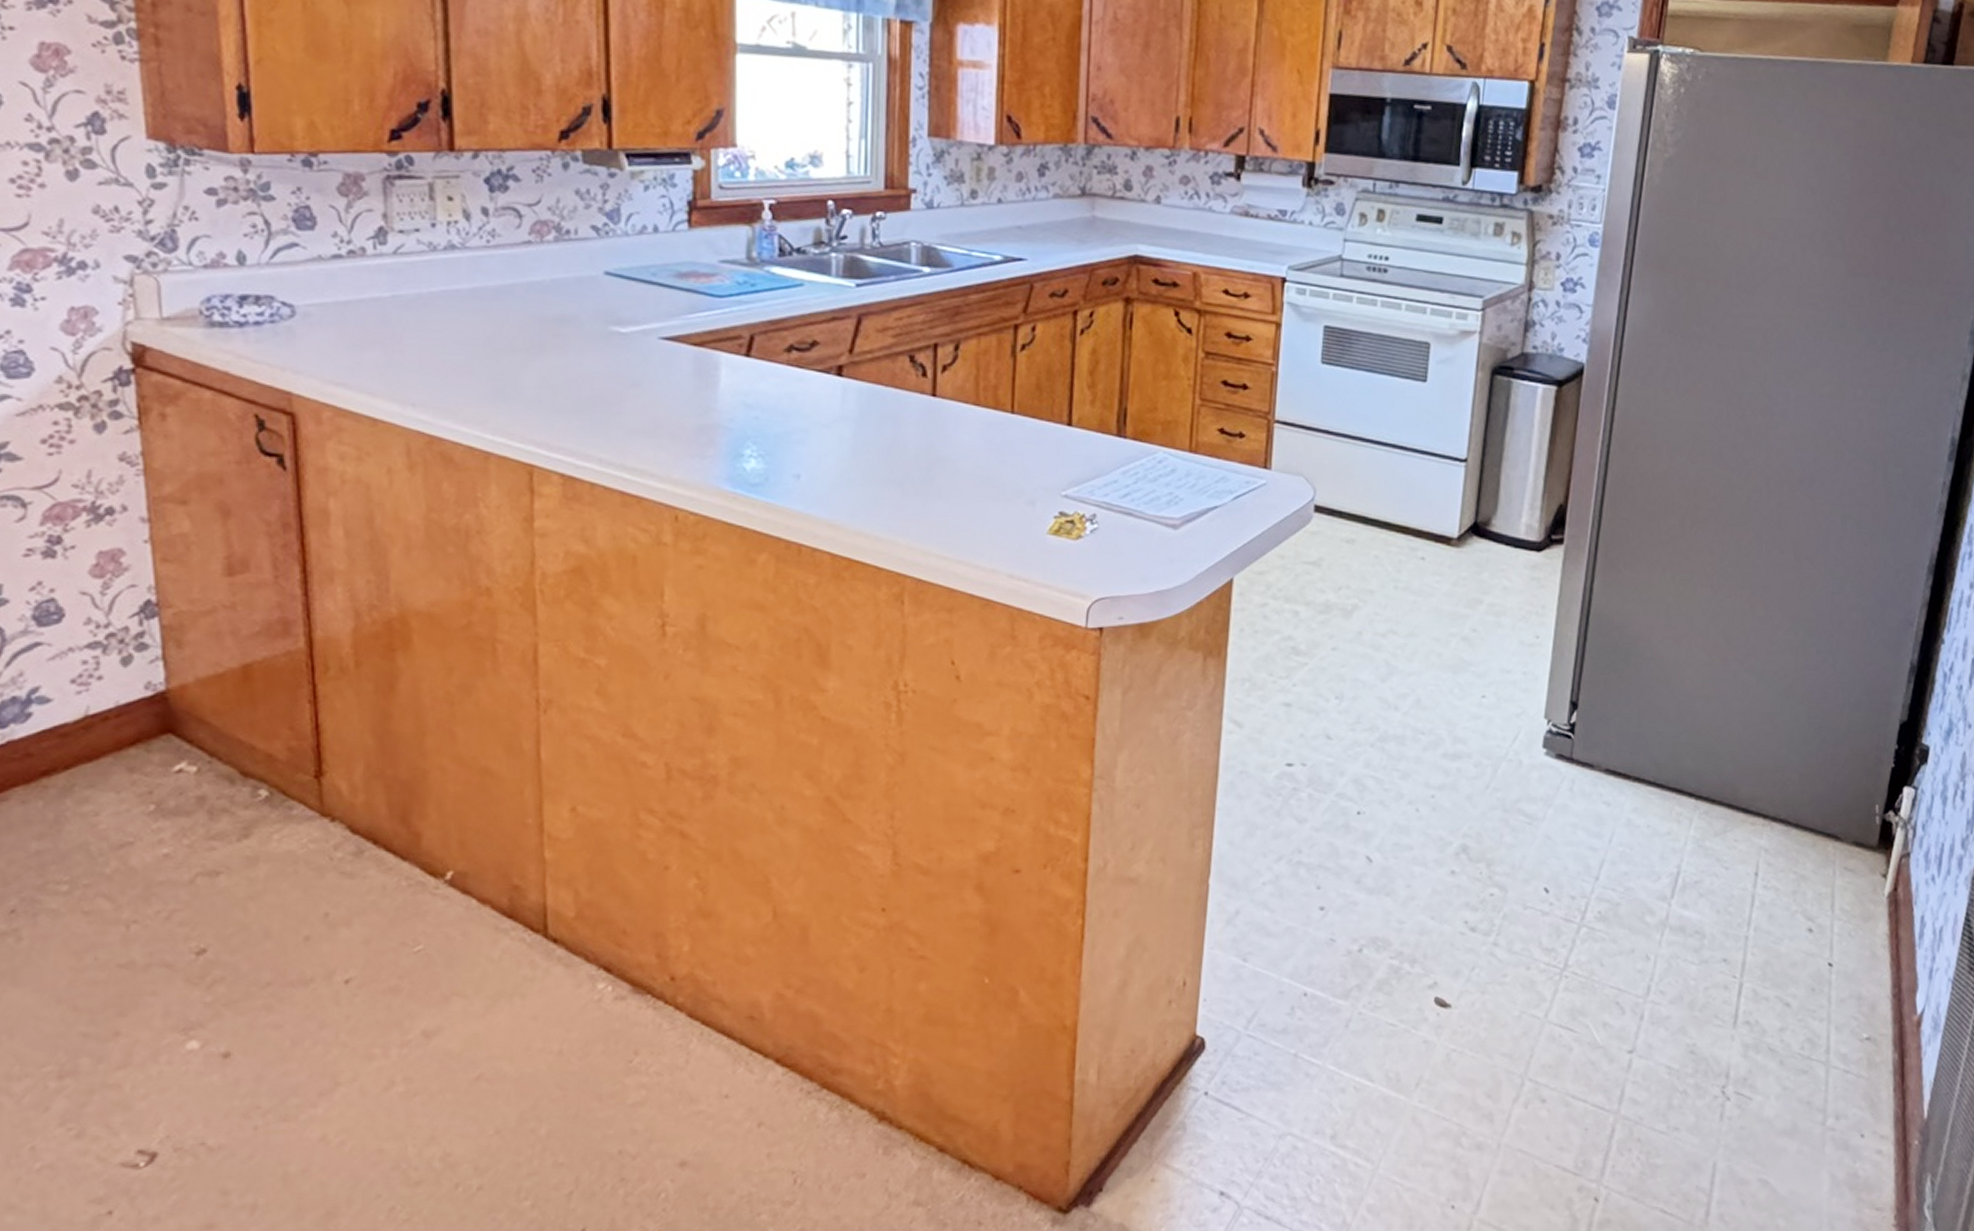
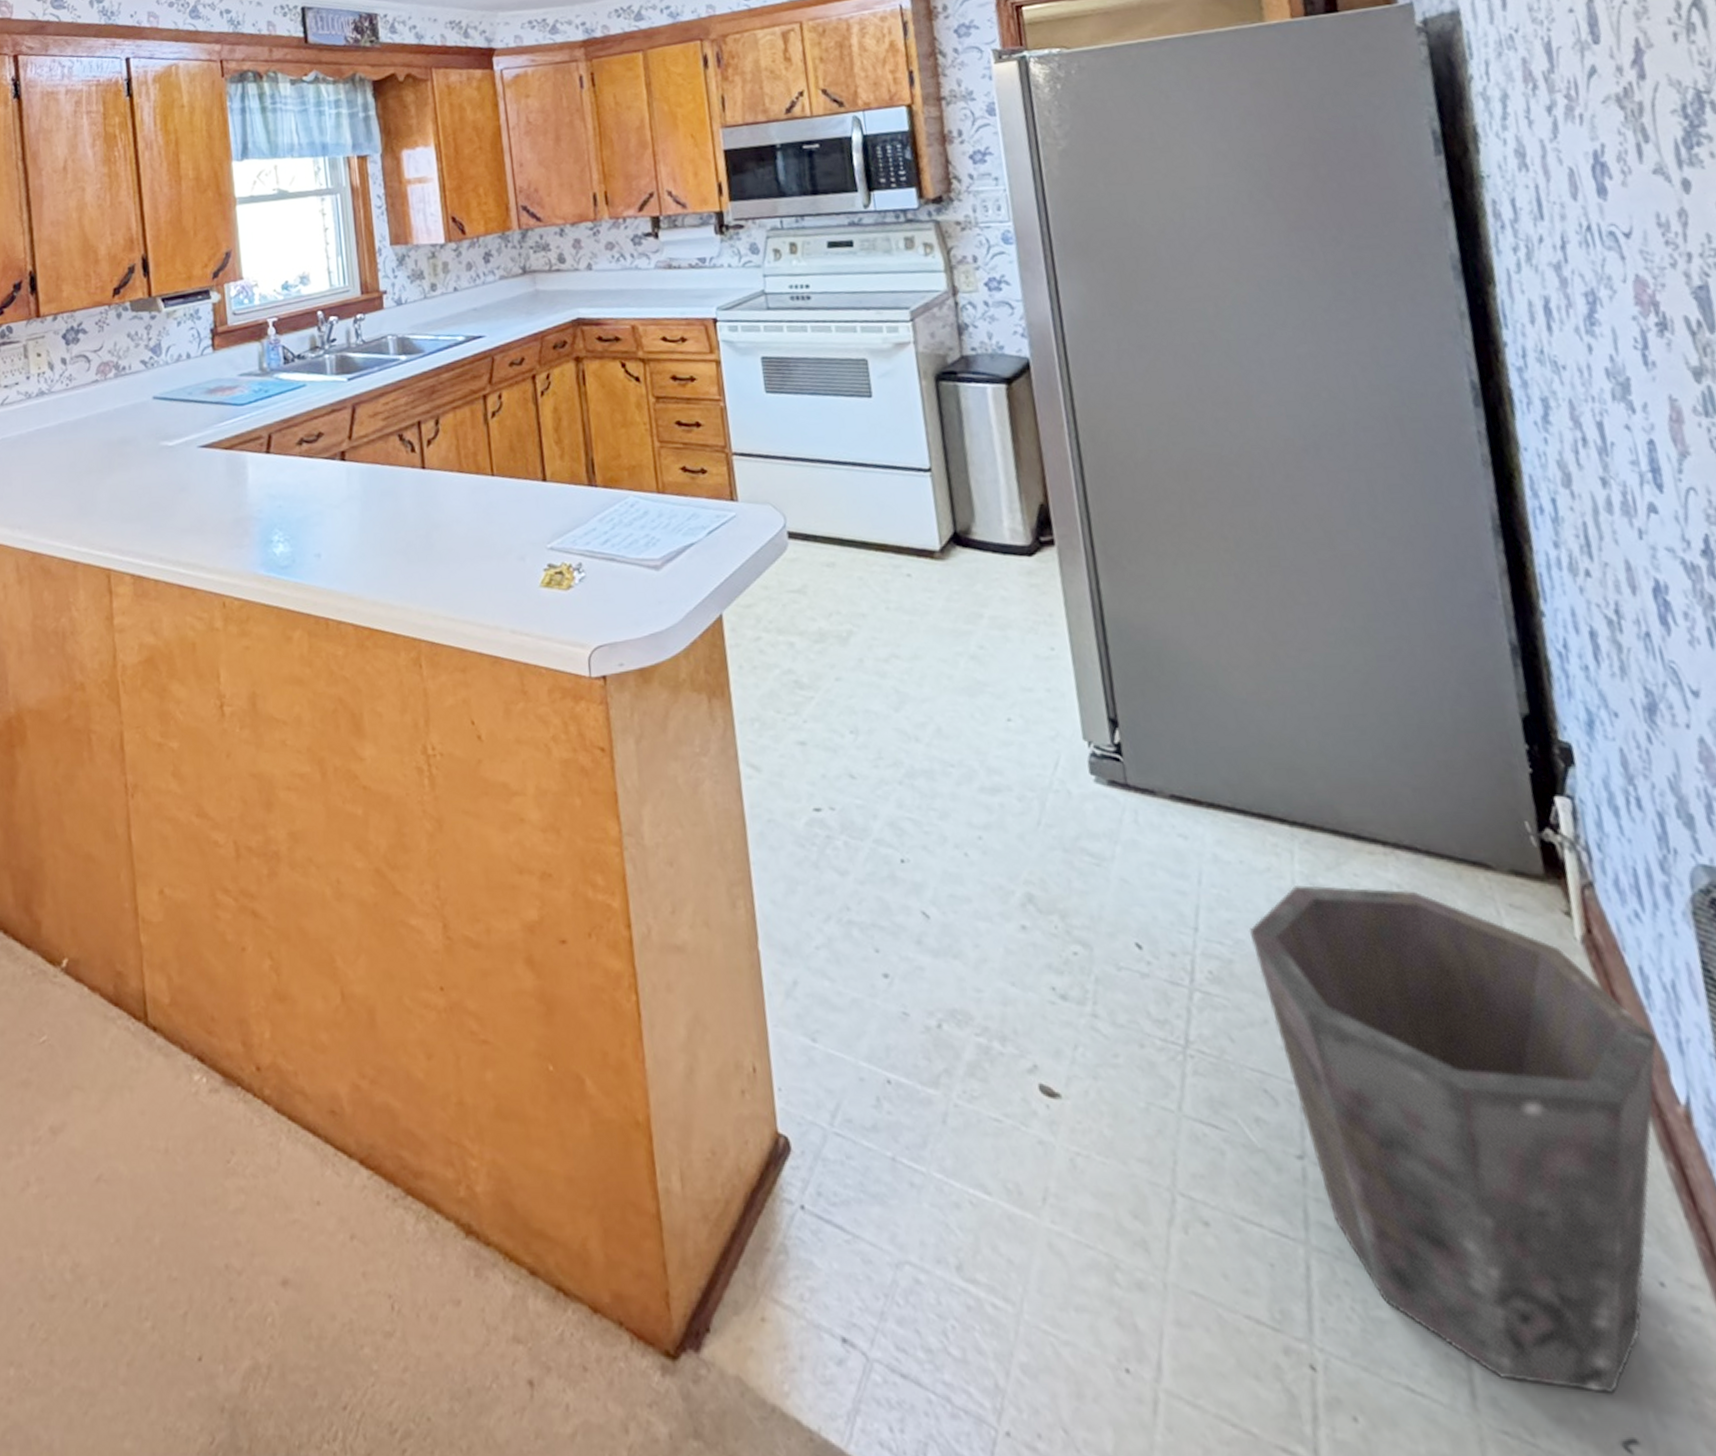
waste bin: none [1638,846,1916,1208] -> present [1249,884,1657,1393]

